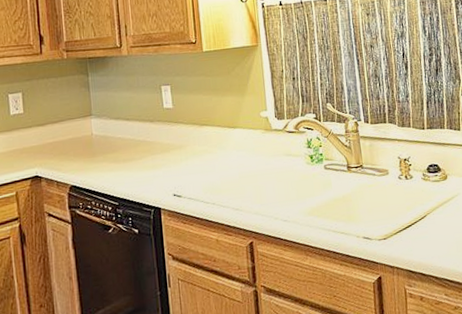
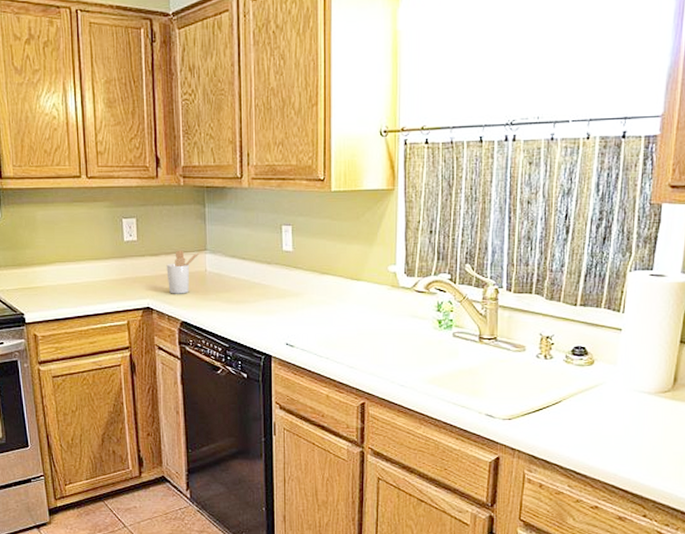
utensil holder: none [53,117,85,161] -> present [166,250,200,294]

